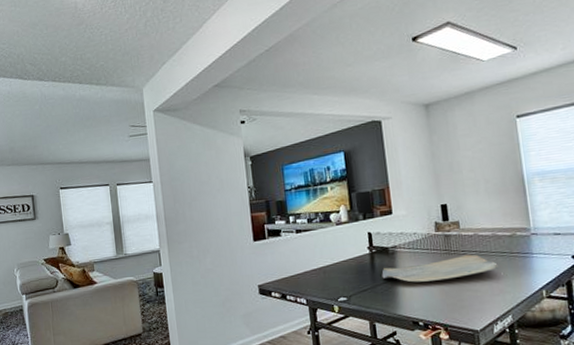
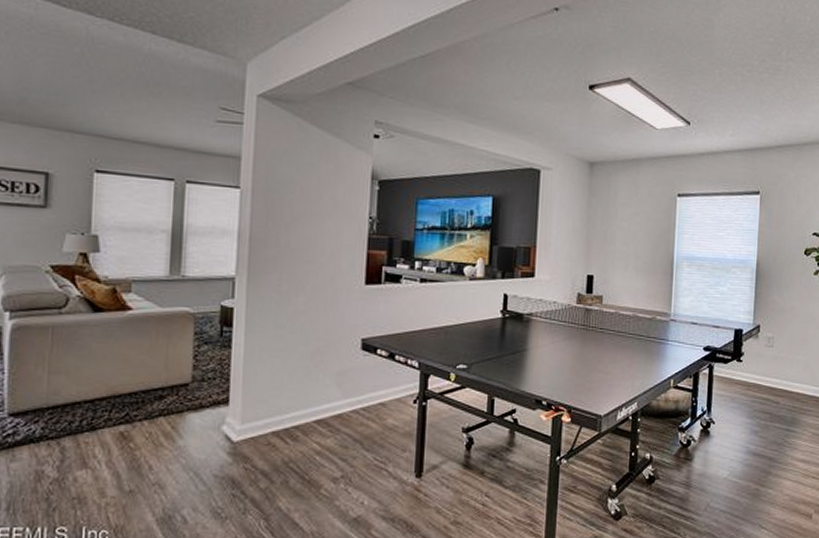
towel: present [381,254,507,282] -> none [511,332,640,361]

